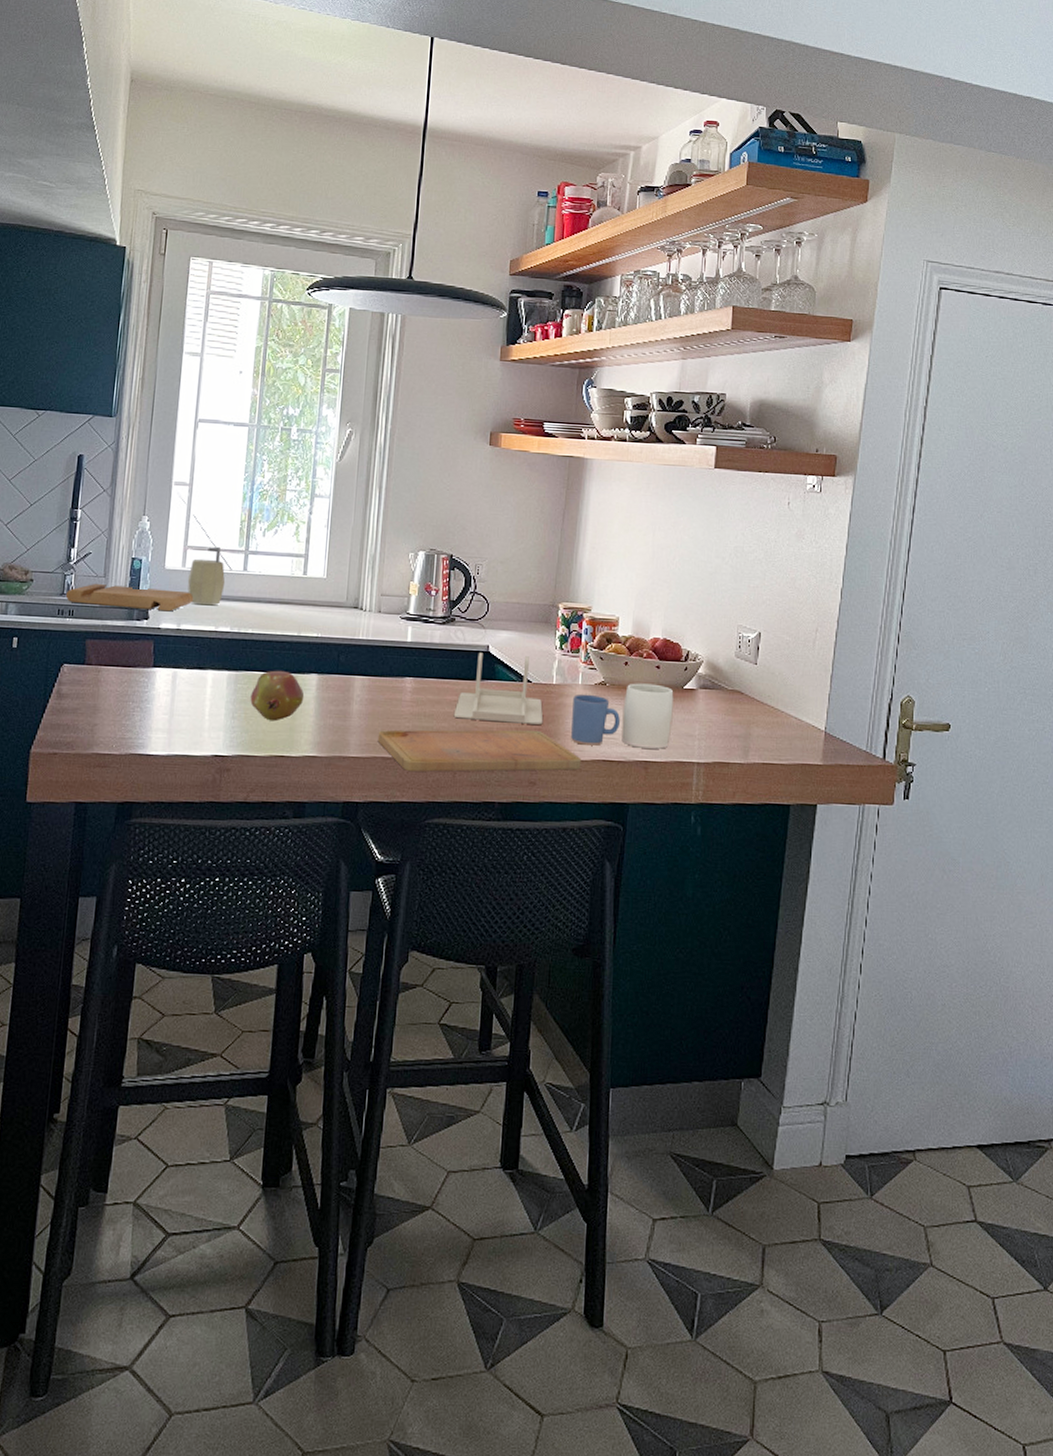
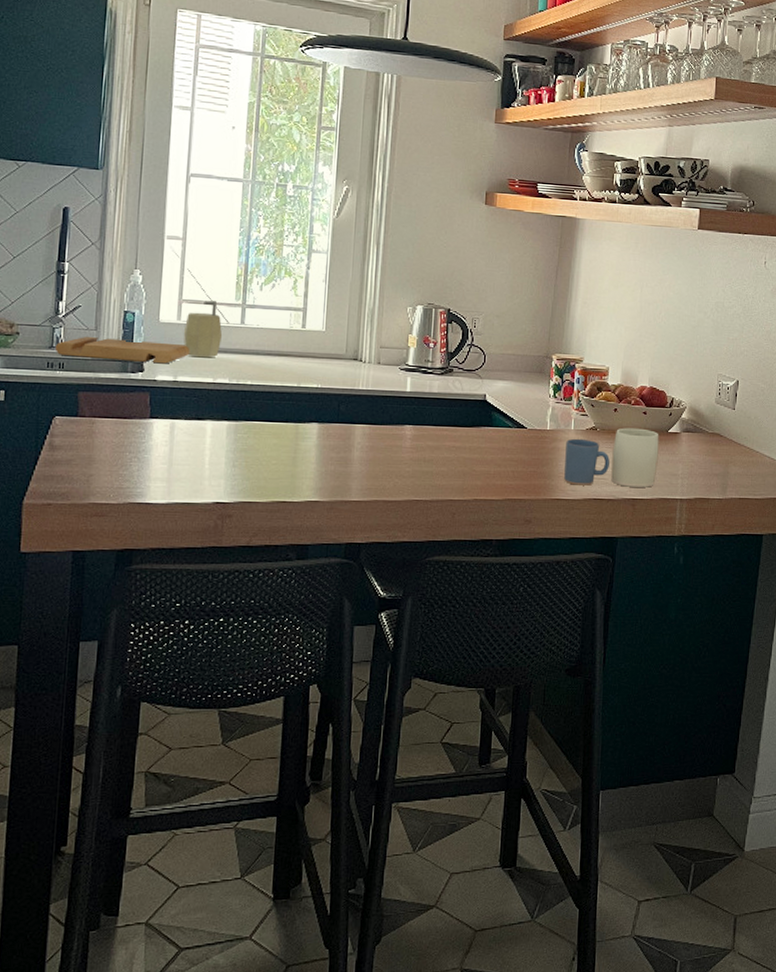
fruit: present [250,670,305,722] -> none [251,420,306,469]
cutting board: present [377,730,581,772] -> none [378,472,573,514]
napkin holder: present [453,652,543,725] -> none [452,401,538,467]

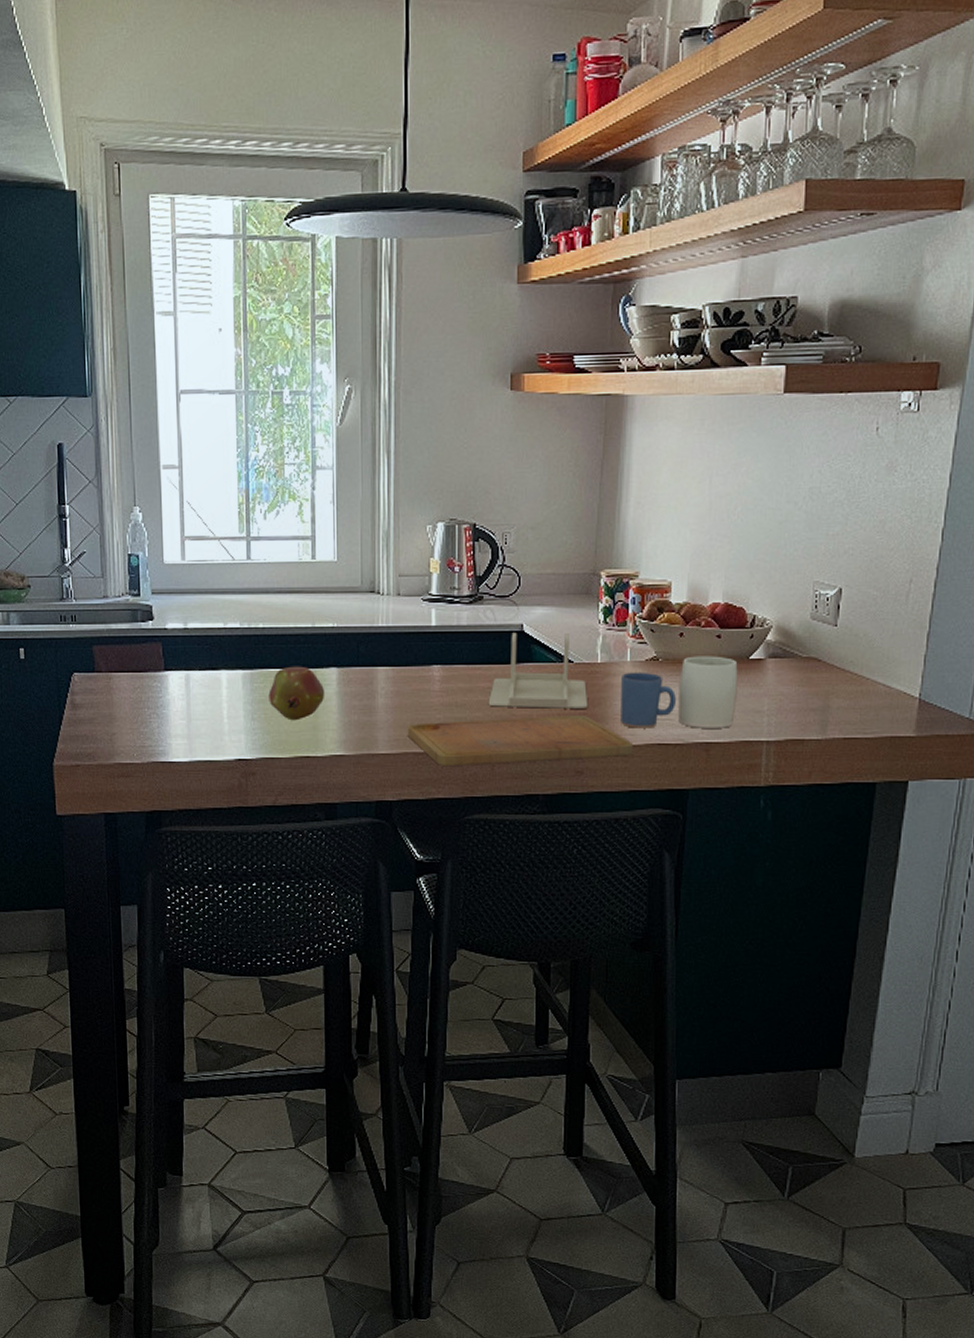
cutting board: present [54,336,190,364] -> none [65,584,198,610]
soap dispenser: present [183,300,223,358] -> none [189,535,229,601]
fruit: none [251,420,306,469] -> present [268,666,325,721]
cutting board: none [378,472,573,514] -> present [407,715,633,767]
napkin holder: none [452,401,538,467] -> present [488,632,589,709]

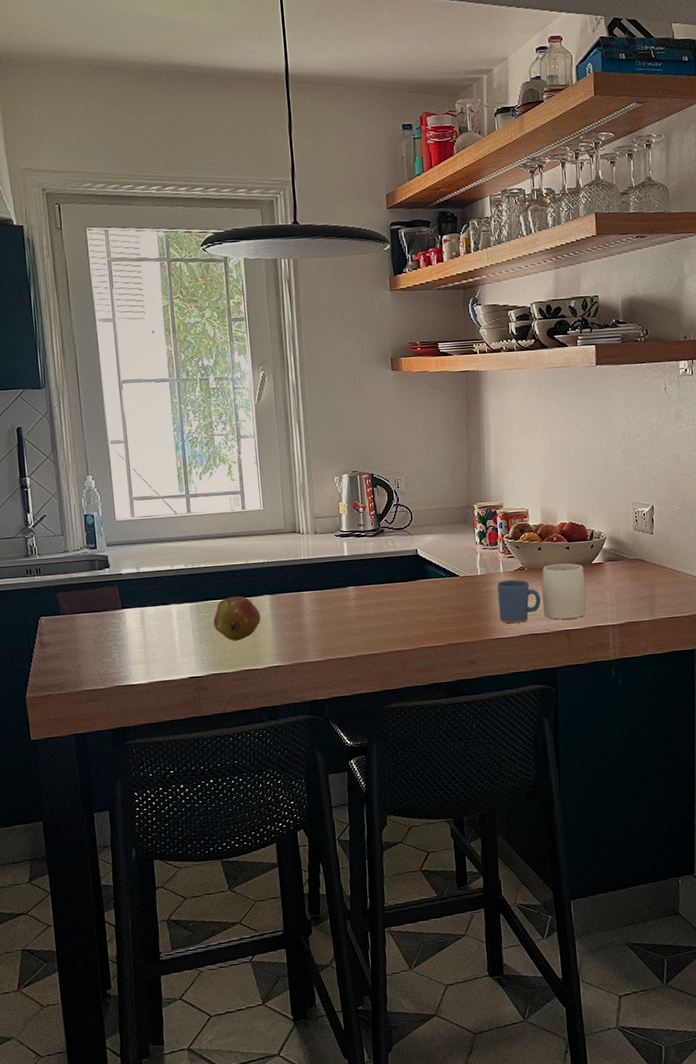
cutting board: present [407,715,633,767] -> none [331,616,512,668]
napkin holder: present [488,632,589,709] -> none [395,554,474,617]

